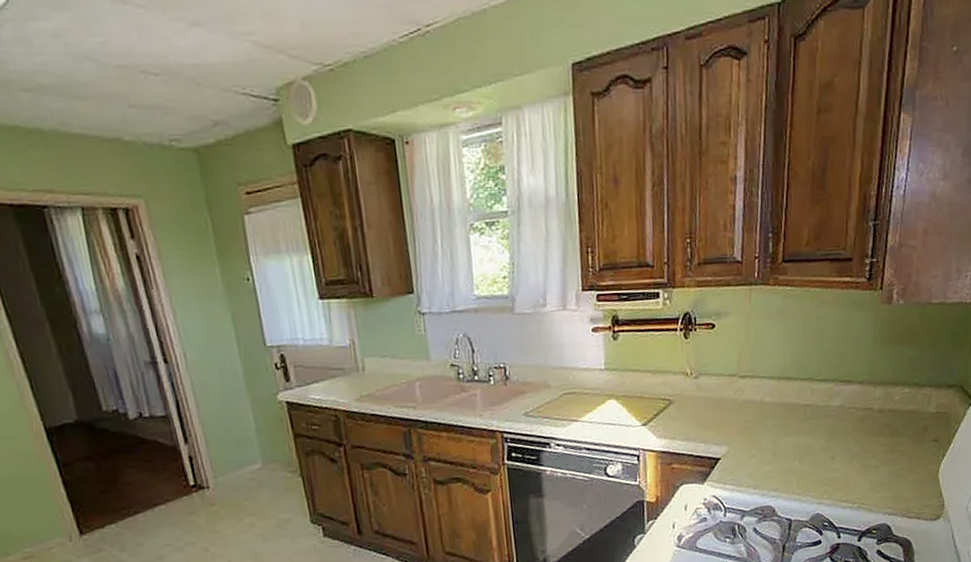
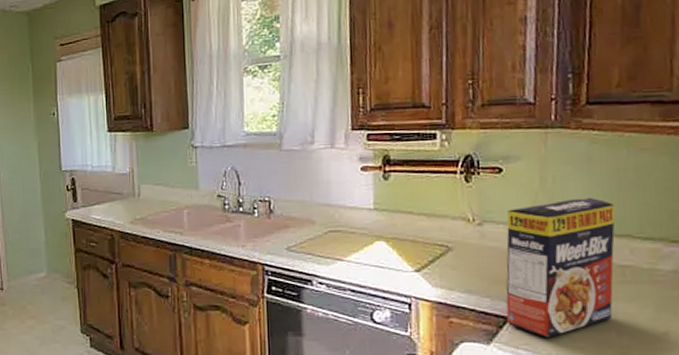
cereal box: none [717,347,801,473] -> present [506,198,615,338]

